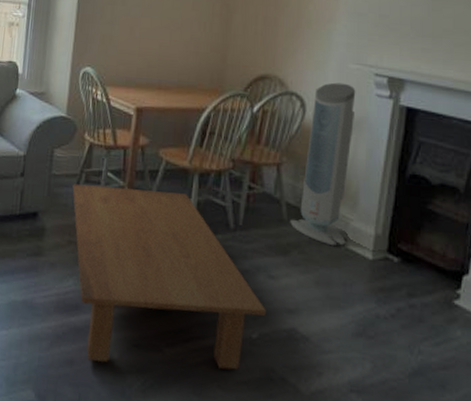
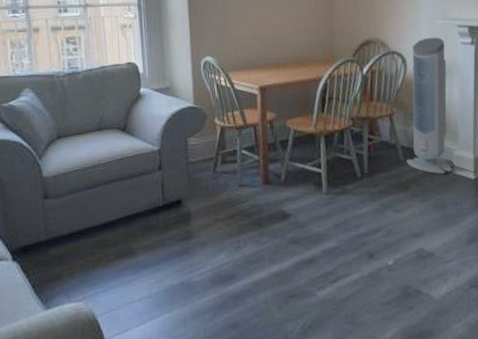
coffee table: present [72,184,266,370] -> none [211,156,397,320]

